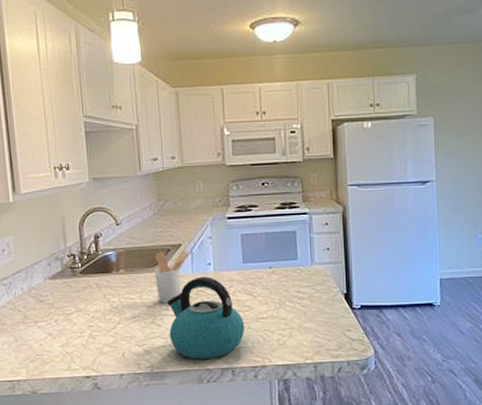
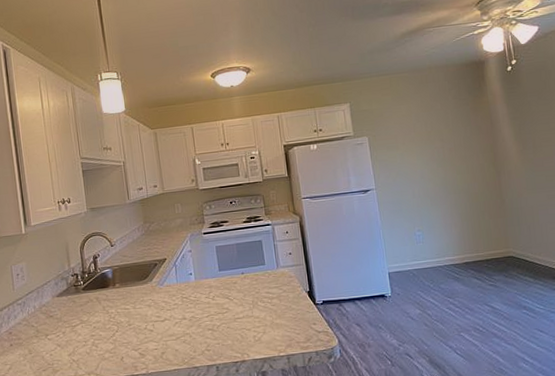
utensil holder: present [154,251,190,303] -> none [144,264,174,311]
kettle: present [167,276,245,360] -> none [157,285,225,359]

